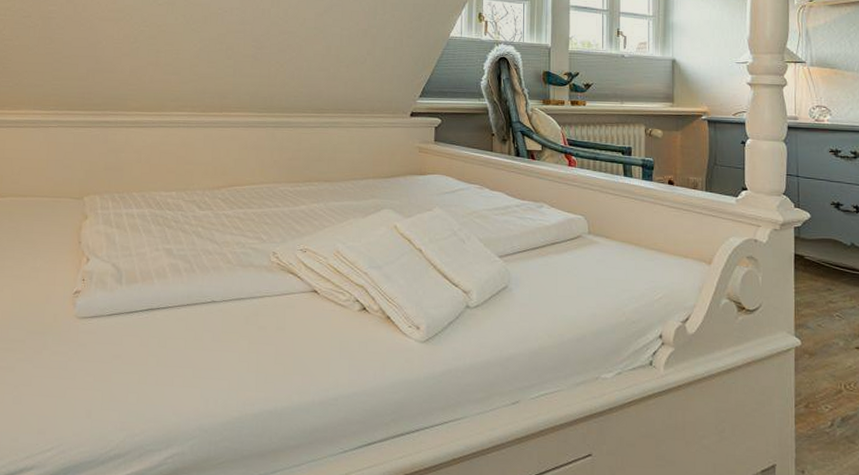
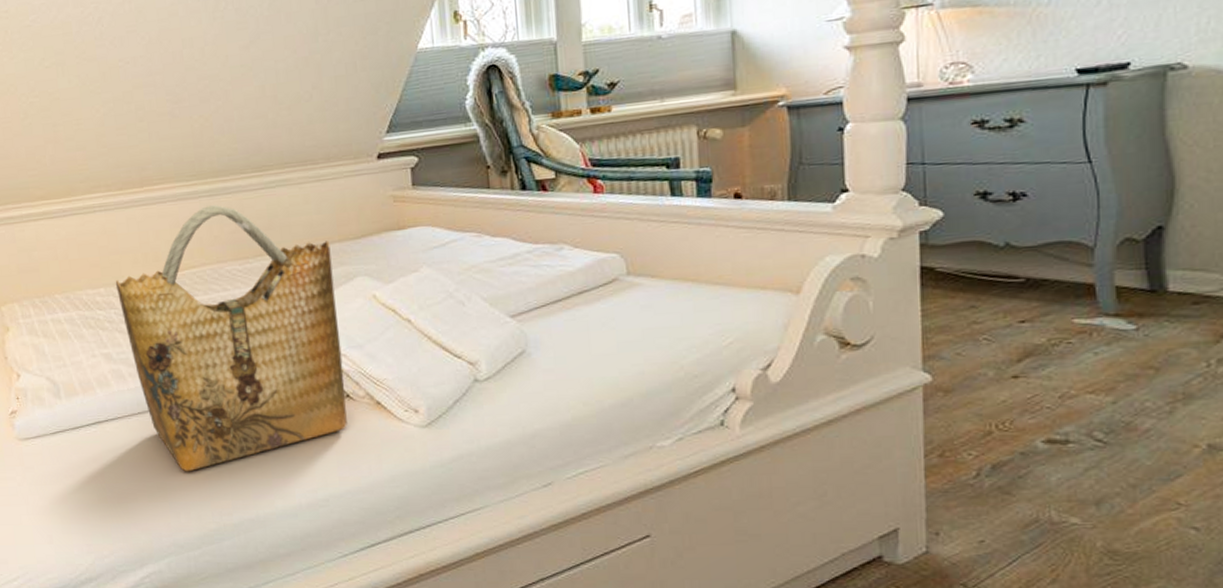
grocery bag: none [186,135,366,363] -> present [115,205,347,472]

